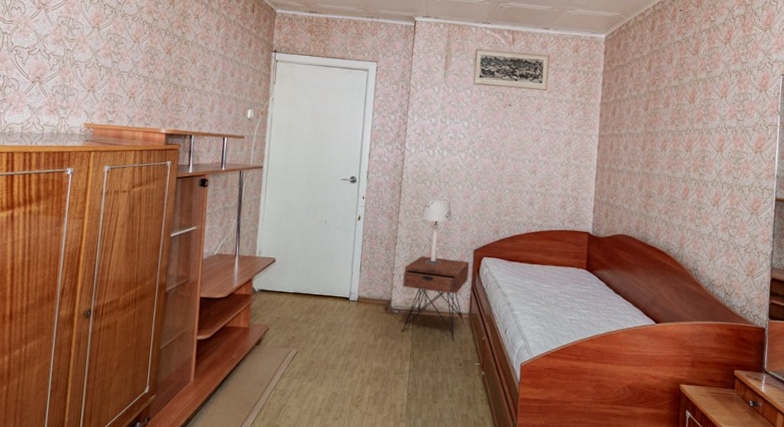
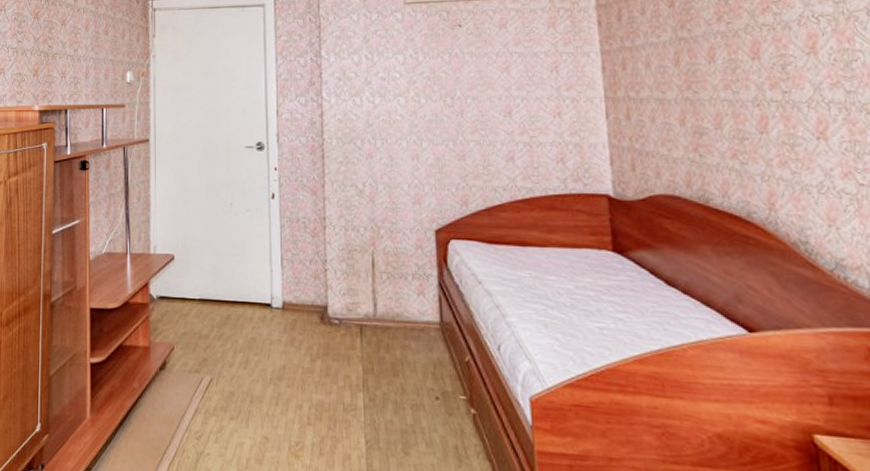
nightstand: present [401,256,470,340] -> none [339,242,434,362]
table lamp: present [420,199,452,265] -> none [354,163,398,255]

